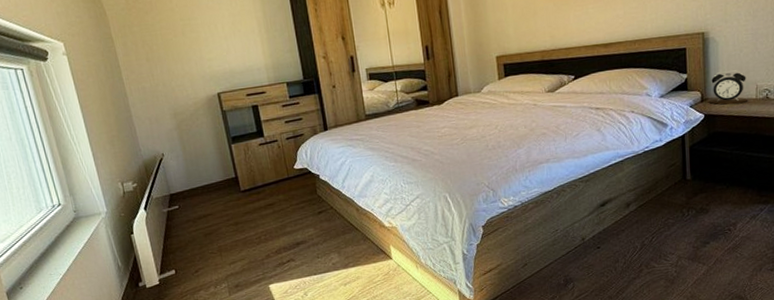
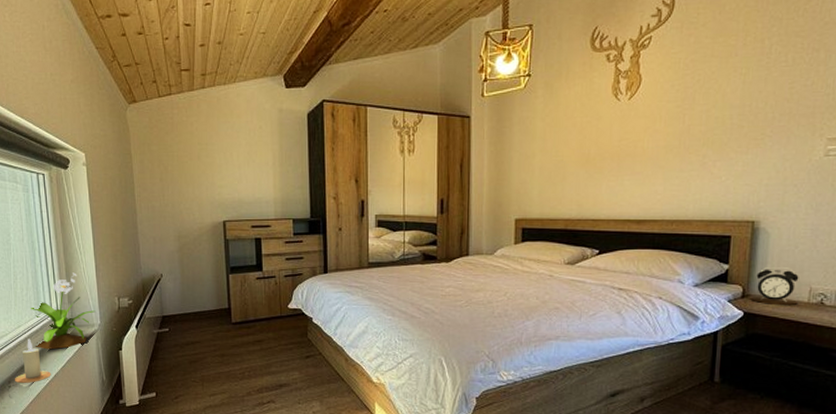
candle: none [25,237,64,284] -> present [15,339,51,384]
potted flower: none [31,164,100,245] -> present [31,272,96,350]

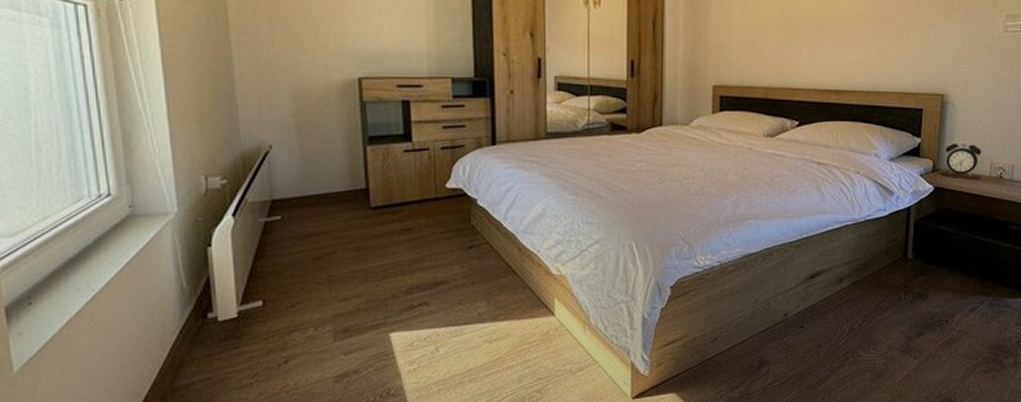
candle: present [15,339,51,384] -> none [39,235,100,299]
potted flower: present [31,272,96,350] -> none [65,142,171,249]

